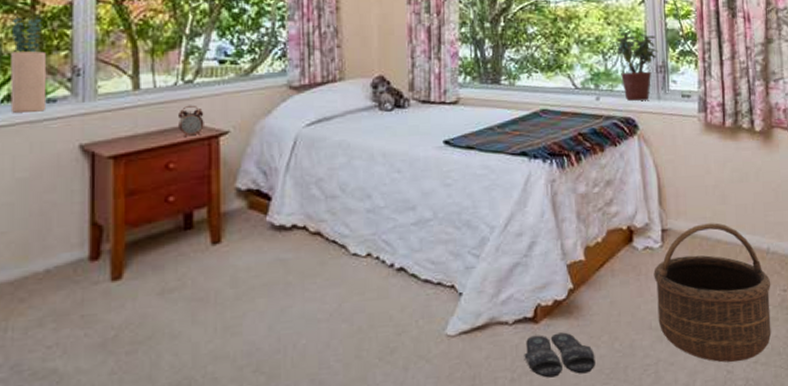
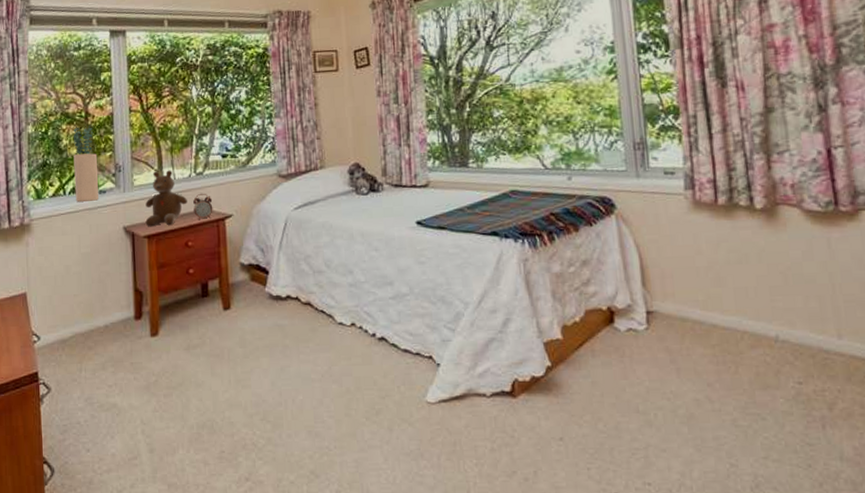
stuffed bear: none [111,76,171,145] -> present [145,170,187,227]
slippers: present [524,332,595,378] -> none [503,408,578,451]
potted plant: present [616,31,659,102] -> none [587,109,636,181]
basket: present [653,223,771,363] -> none [639,306,785,456]

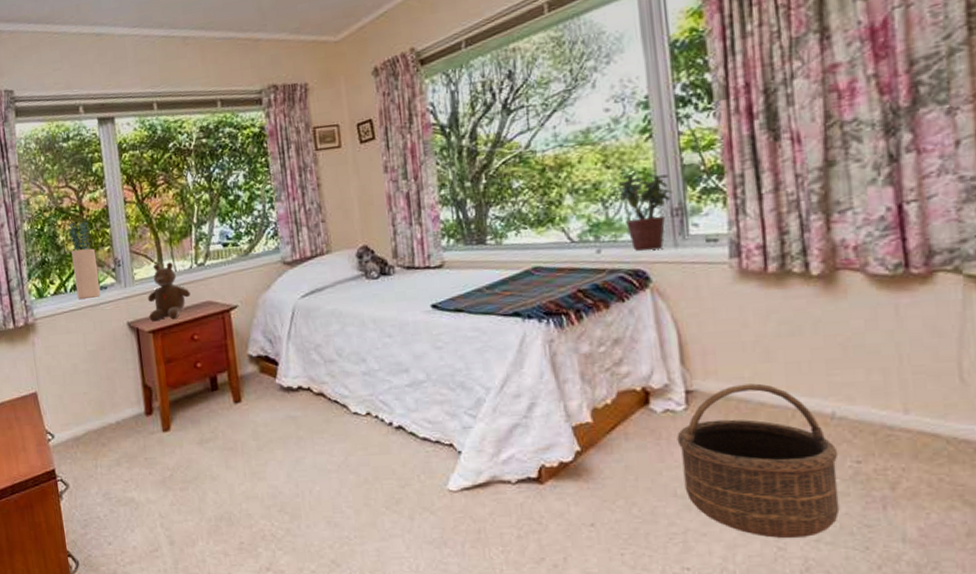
alarm clock: present [193,194,213,221] -> none [196,285,218,313]
potted plant: none [587,109,636,181] -> present [617,172,673,252]
basket: none [639,306,785,456] -> present [677,383,840,539]

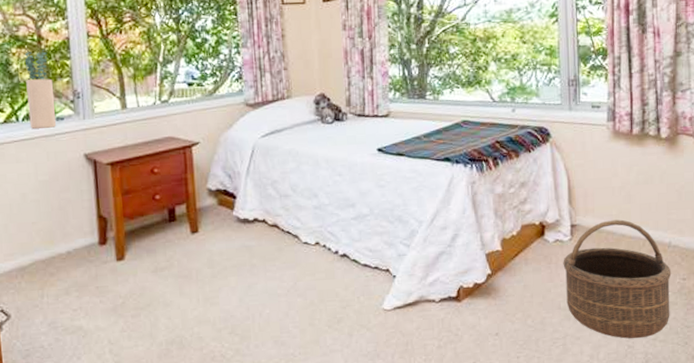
stuffed bear: present [148,262,190,322] -> none [108,97,152,154]
potted plant: present [617,172,673,252] -> none [530,48,571,113]

